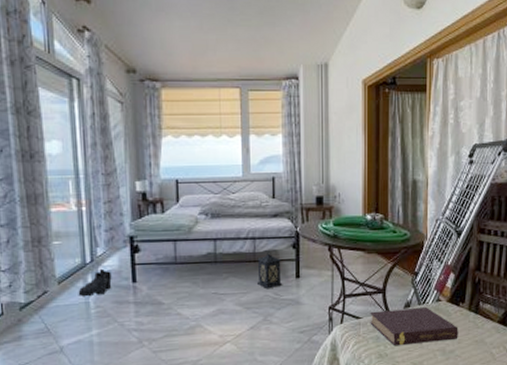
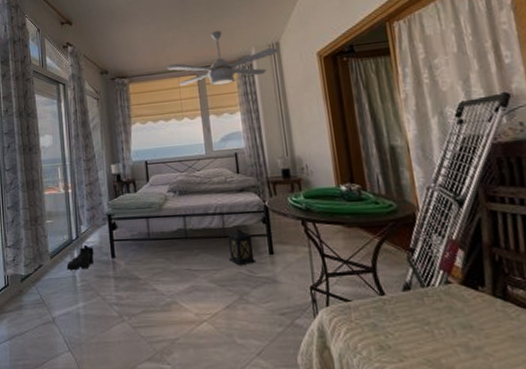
ceiling fan: none [206,39,325,103] -> present [166,30,278,86]
book: present [370,306,458,346] -> none [360,289,485,337]

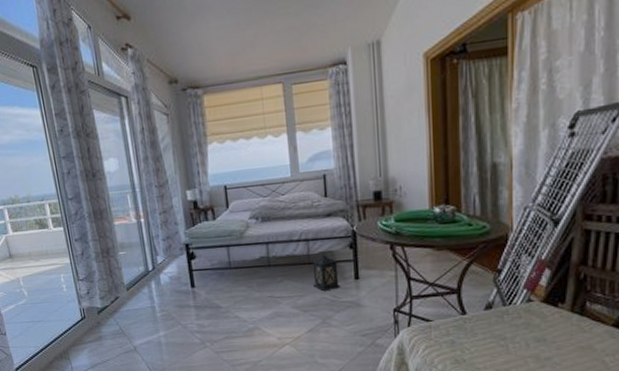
boots: present [66,244,95,270] -> none [144,275,173,301]
ceiling fan: present [166,30,278,86] -> none [247,25,378,97]

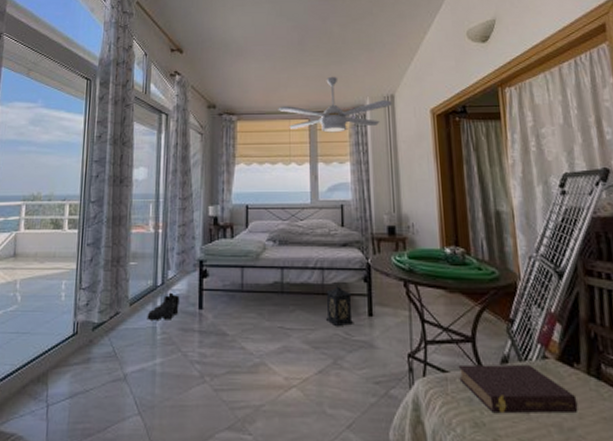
boots: none [144,275,173,301] -> present [147,292,180,320]
ceiling fan: none [247,25,378,97] -> present [278,76,392,133]
book: none [442,308,557,352] -> present [458,364,578,414]

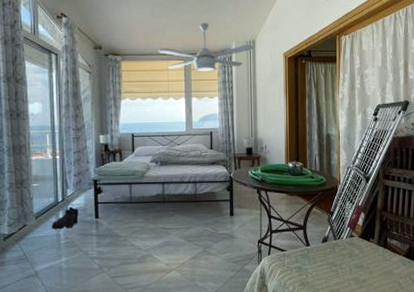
lantern: present [326,284,354,327] -> none [198,193,219,225]
book: present [458,364,578,414] -> none [293,241,370,276]

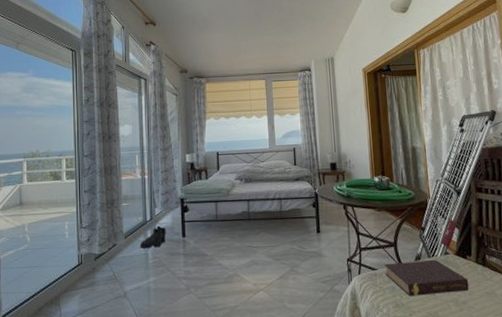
ceiling fan: present [157,22,253,72] -> none [239,43,332,91]
book: none [293,241,370,276] -> present [384,259,469,297]

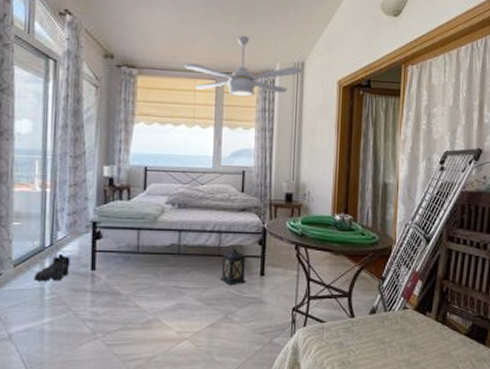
ceiling fan: none [239,43,332,91] -> present [183,35,302,97]
lantern: none [283,210,306,243] -> present [221,246,247,286]
book: present [384,259,469,297] -> none [334,314,424,354]

